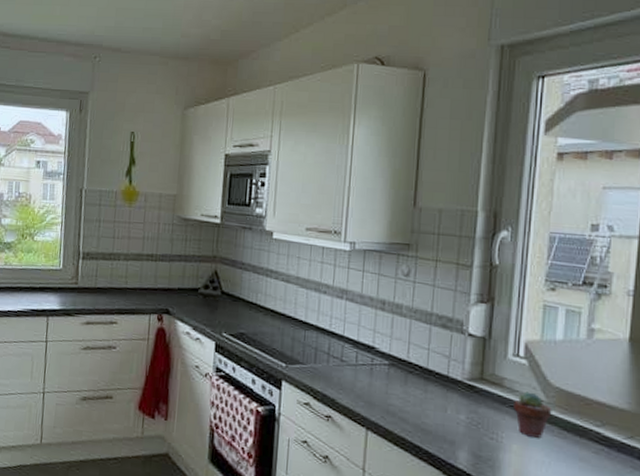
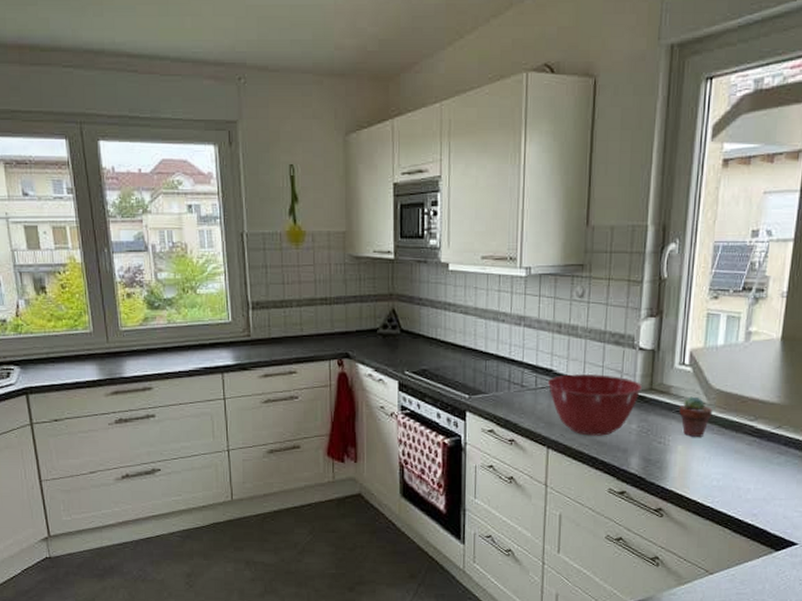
mixing bowl: none [368,353,471,424] -> present [547,374,642,436]

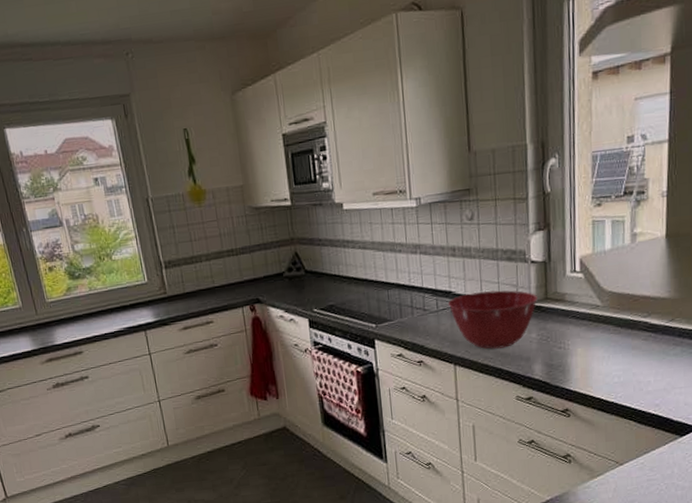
potted succulent: present [679,396,713,437] -> none [575,300,607,339]

